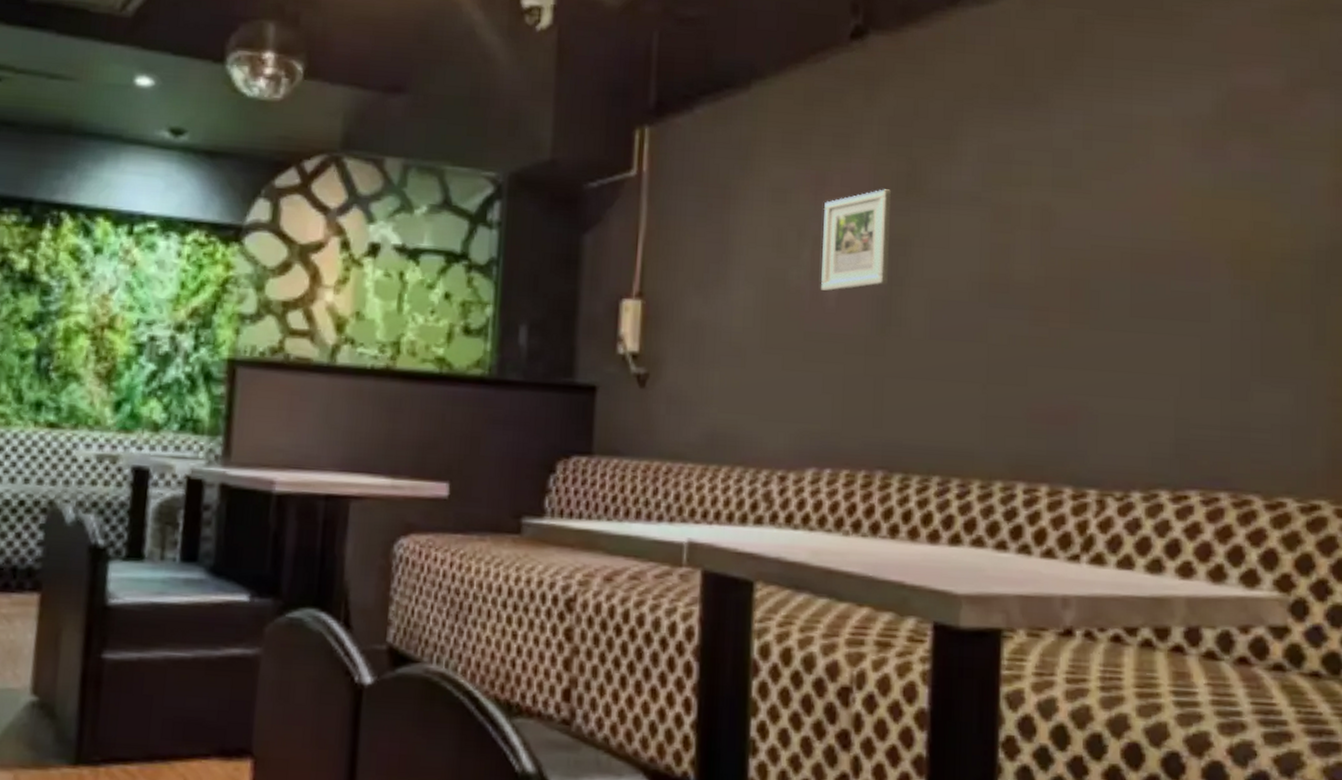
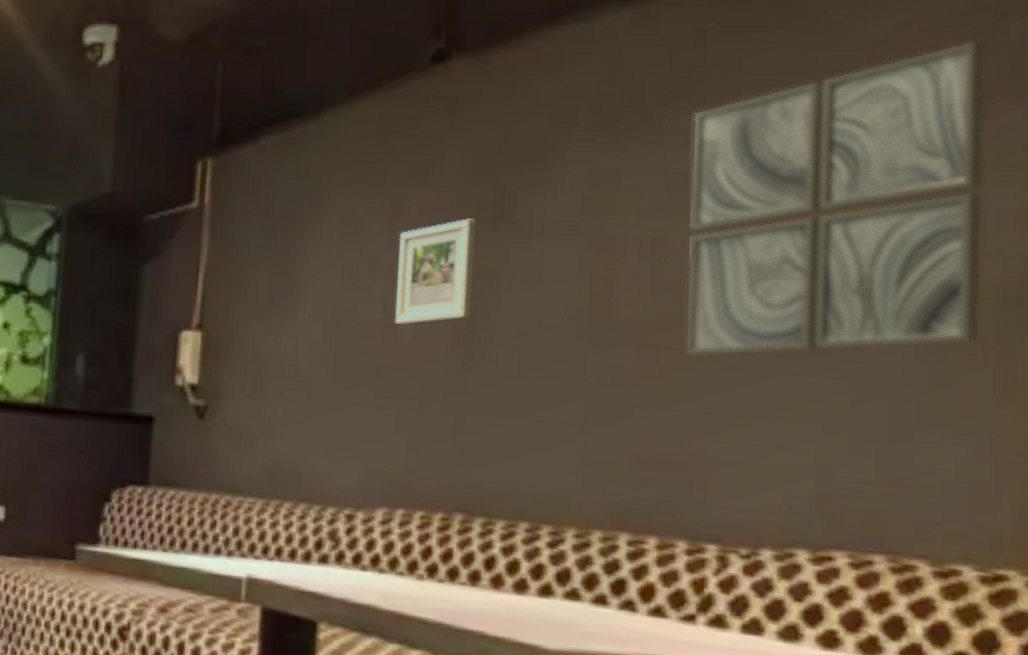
wall art: none [1068,35,1303,320] -> present [684,40,987,359]

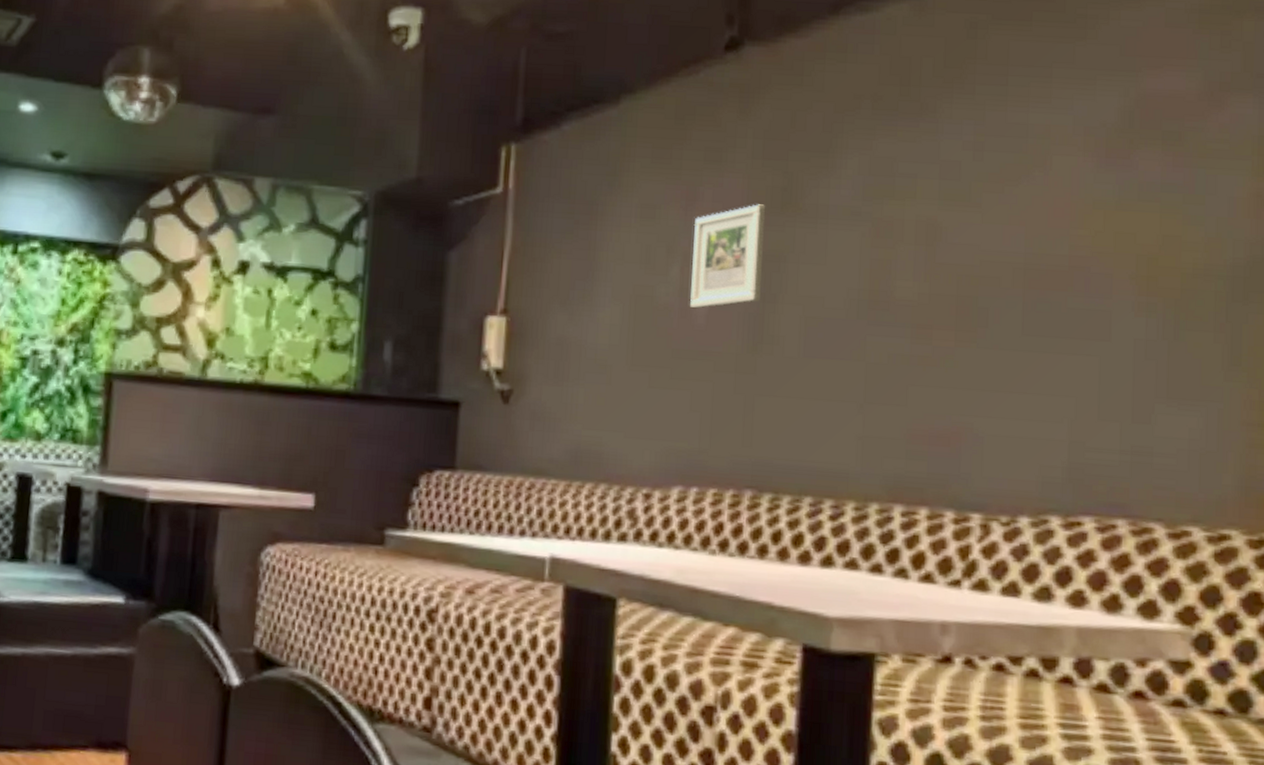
wall art: present [684,40,987,359] -> none [953,36,1223,338]

